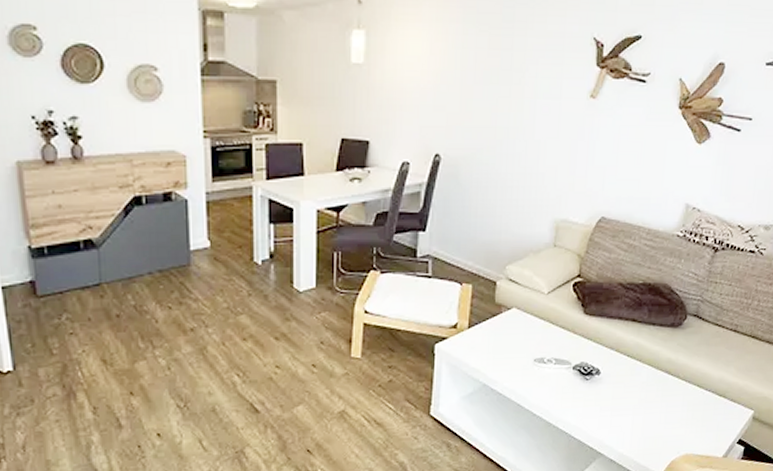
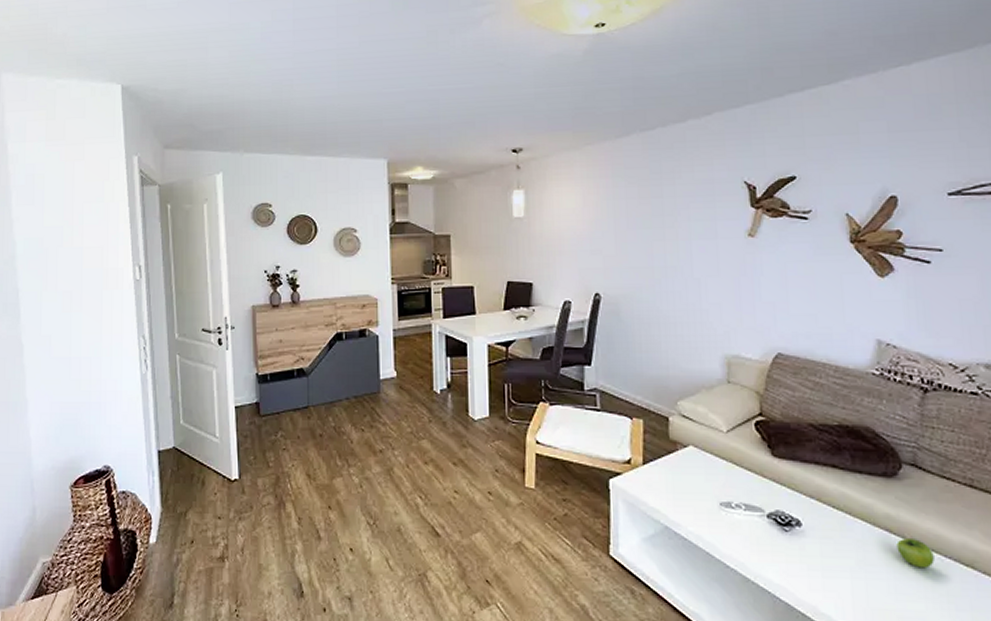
fruit: none [671,377,698,401] -> present [896,538,934,569]

